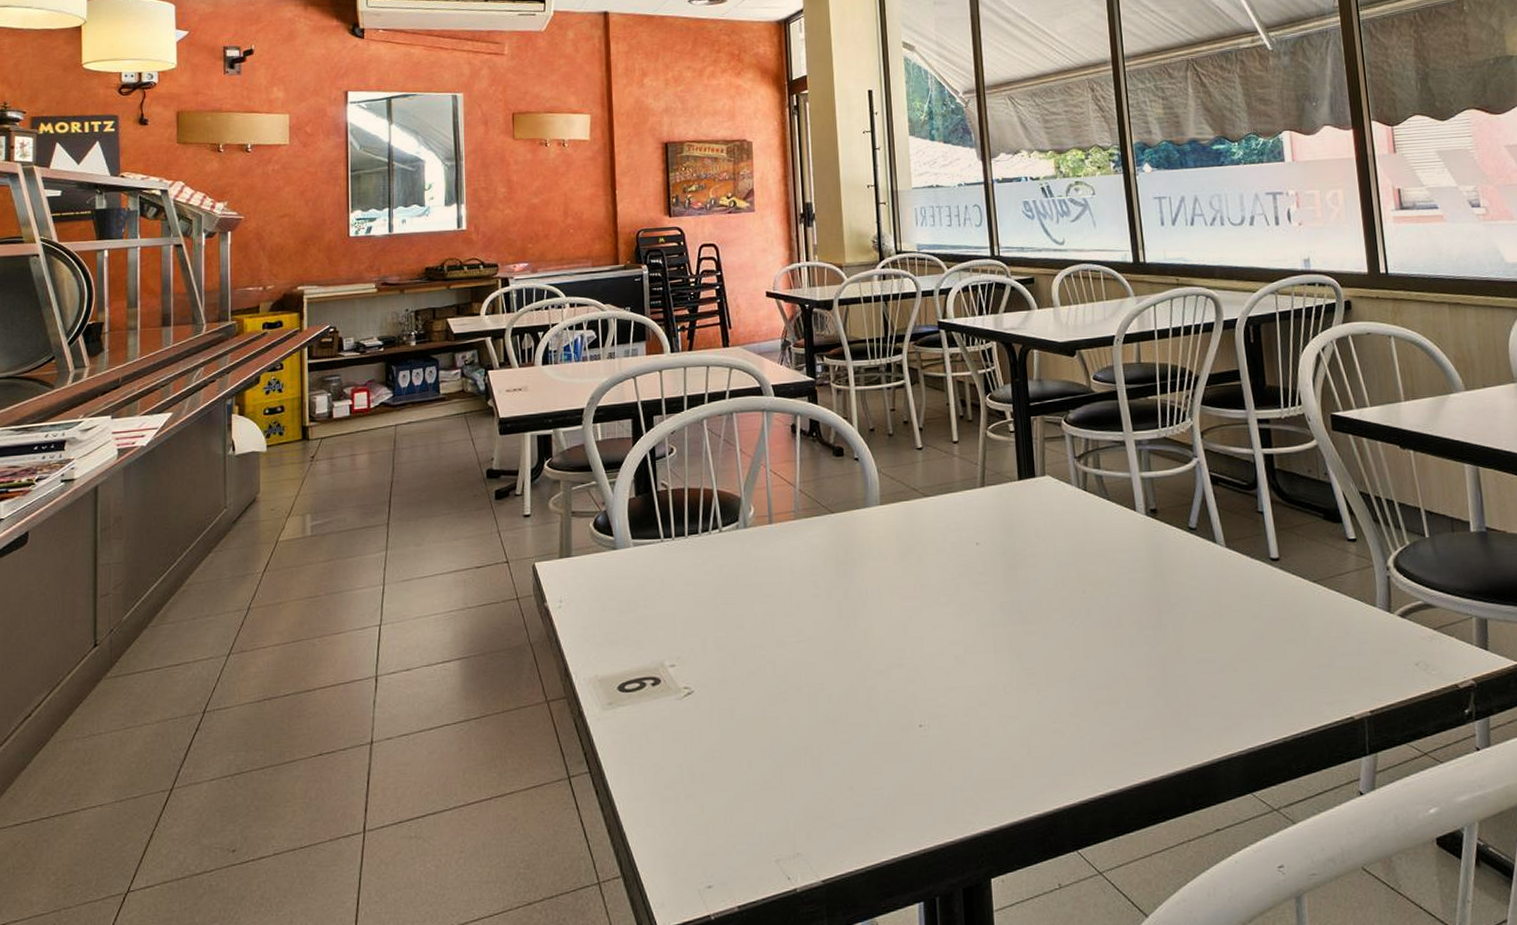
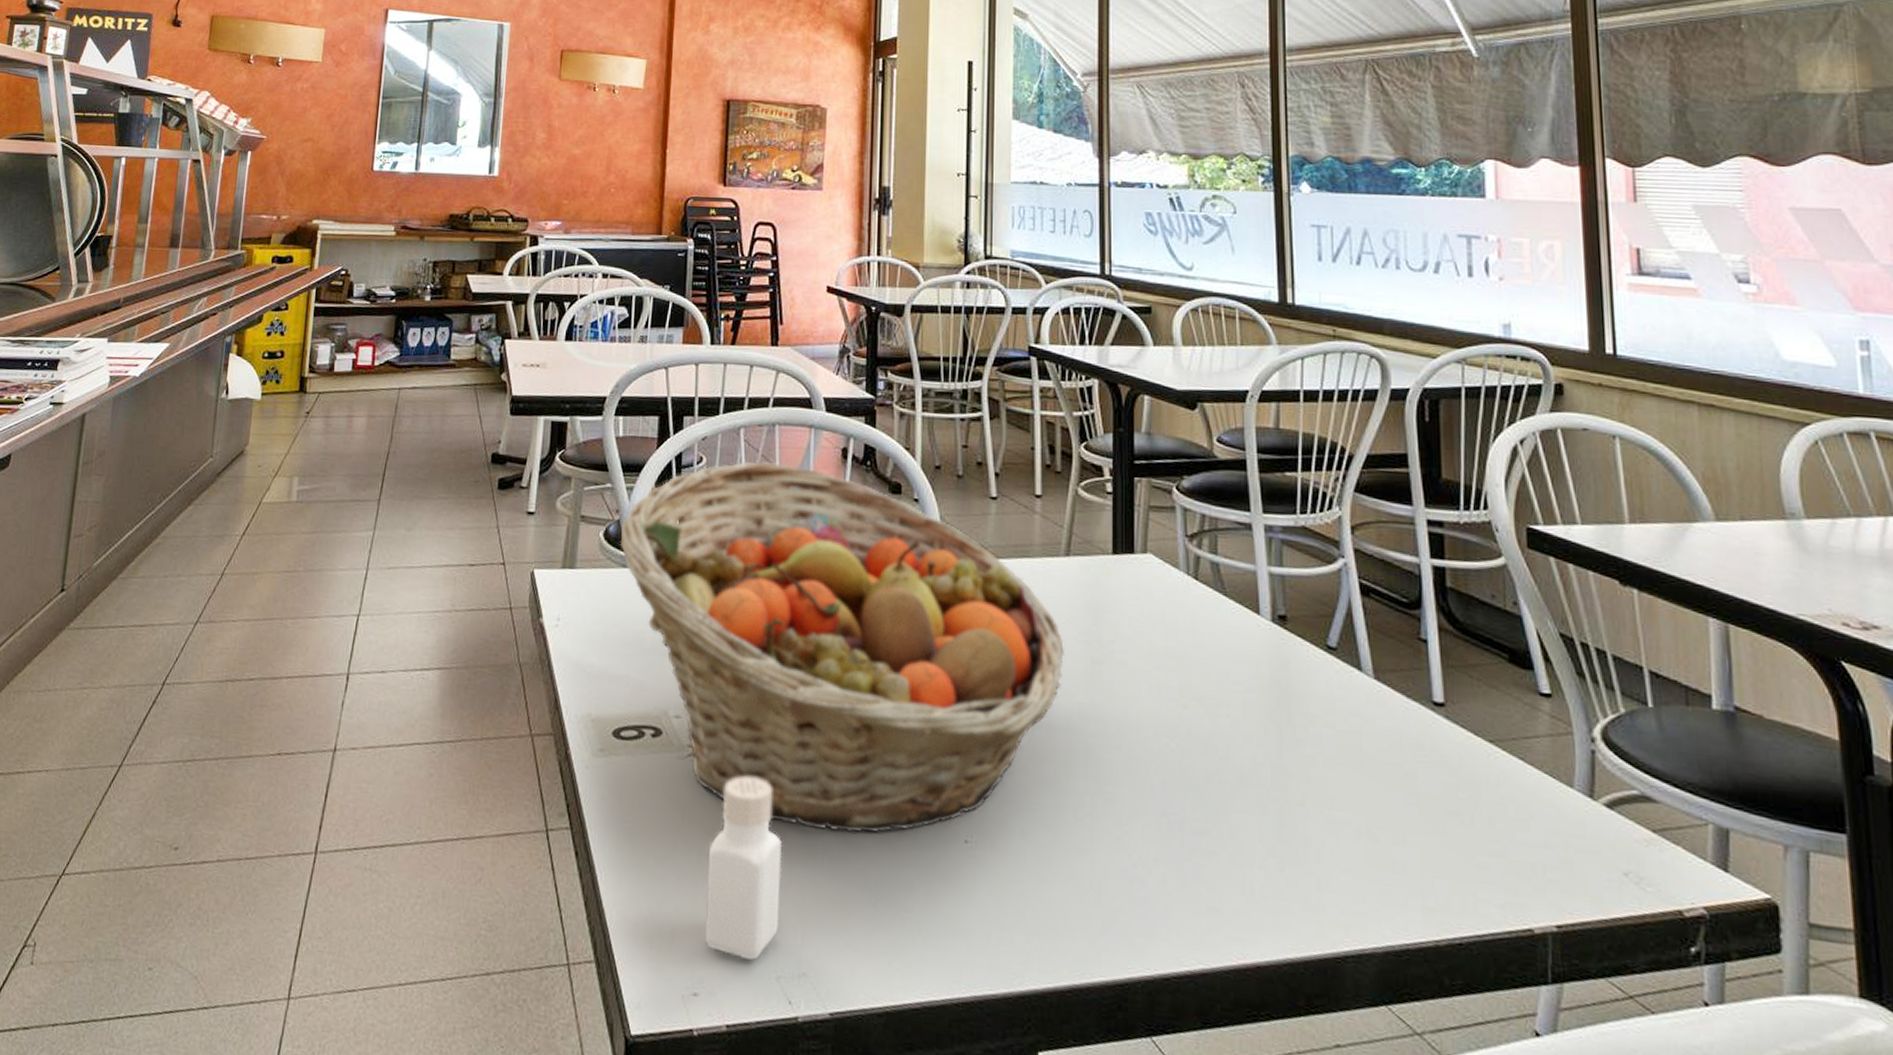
fruit basket: none [607,444,986,737] -> present [619,462,1064,833]
pepper shaker: none [710,703,774,851] -> present [704,776,783,960]

